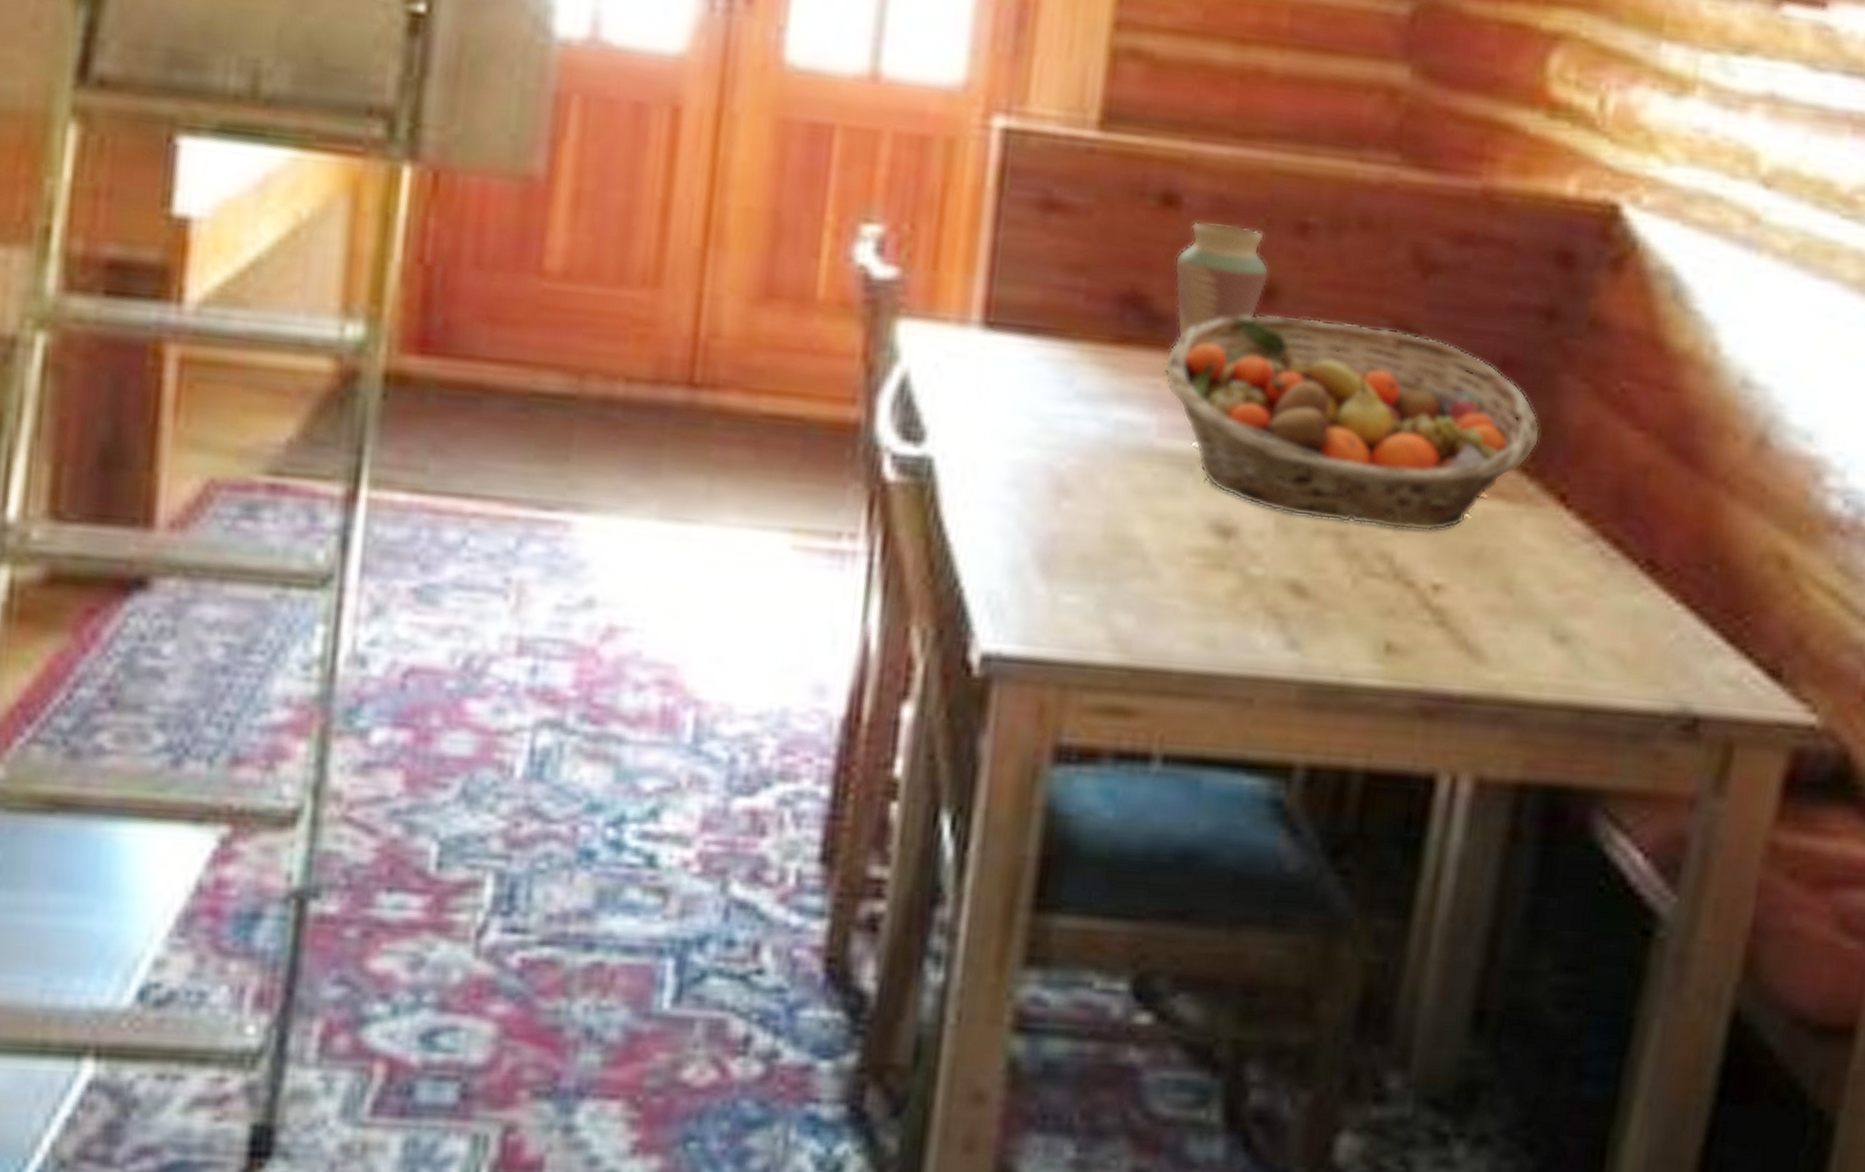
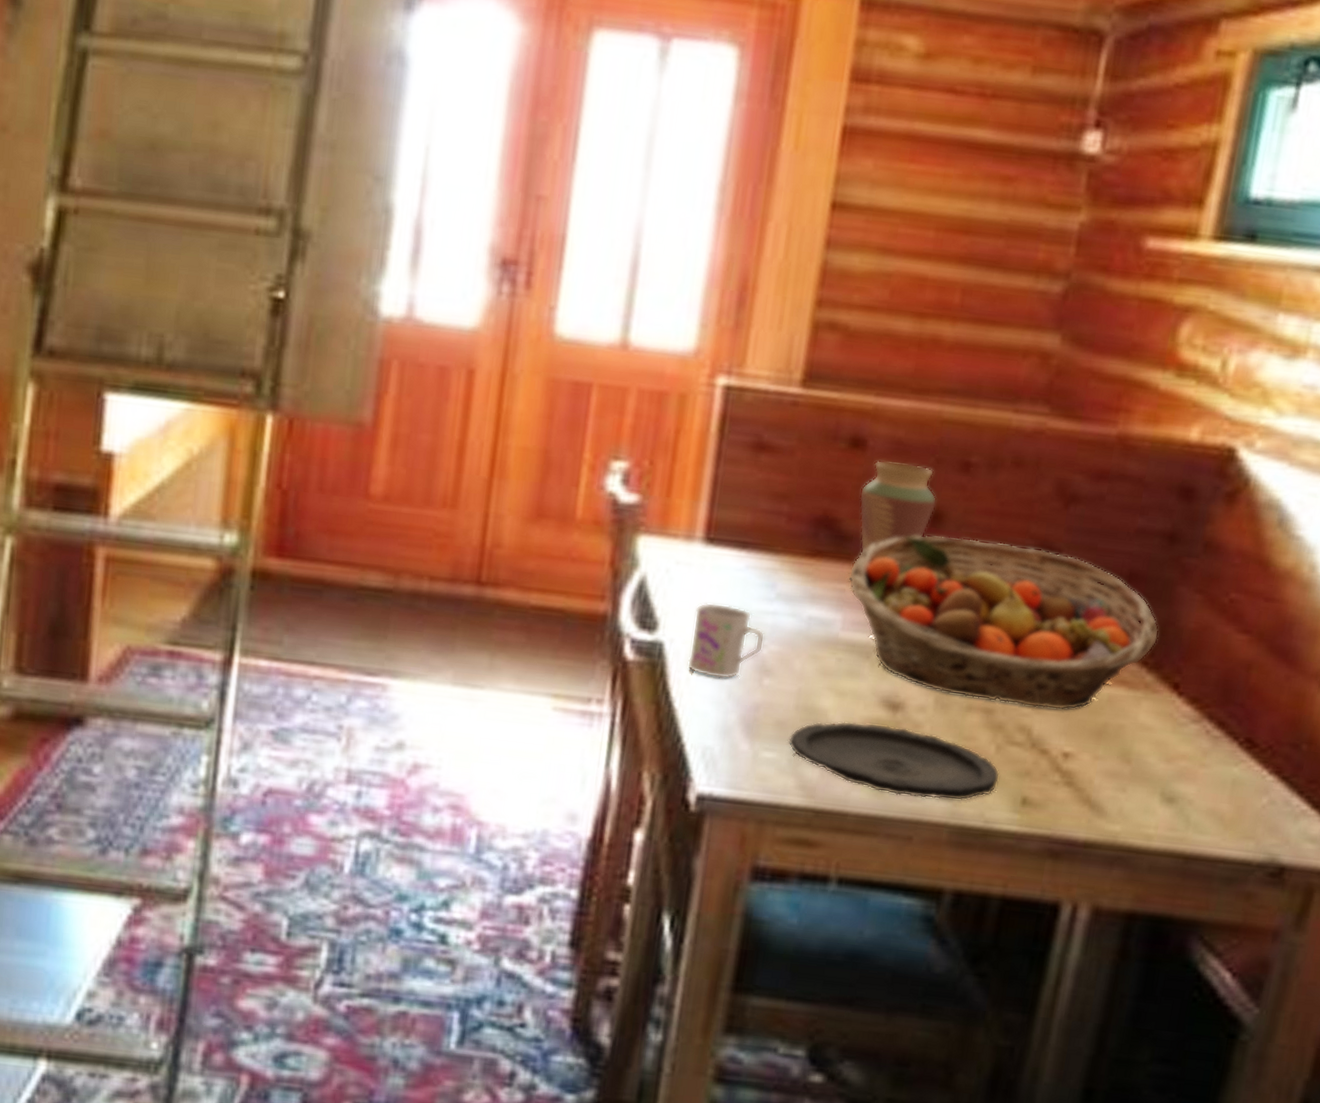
mug: none [964,404,1062,503] -> present [687,602,765,679]
plate: none [1095,553,1357,650] -> present [788,721,1000,801]

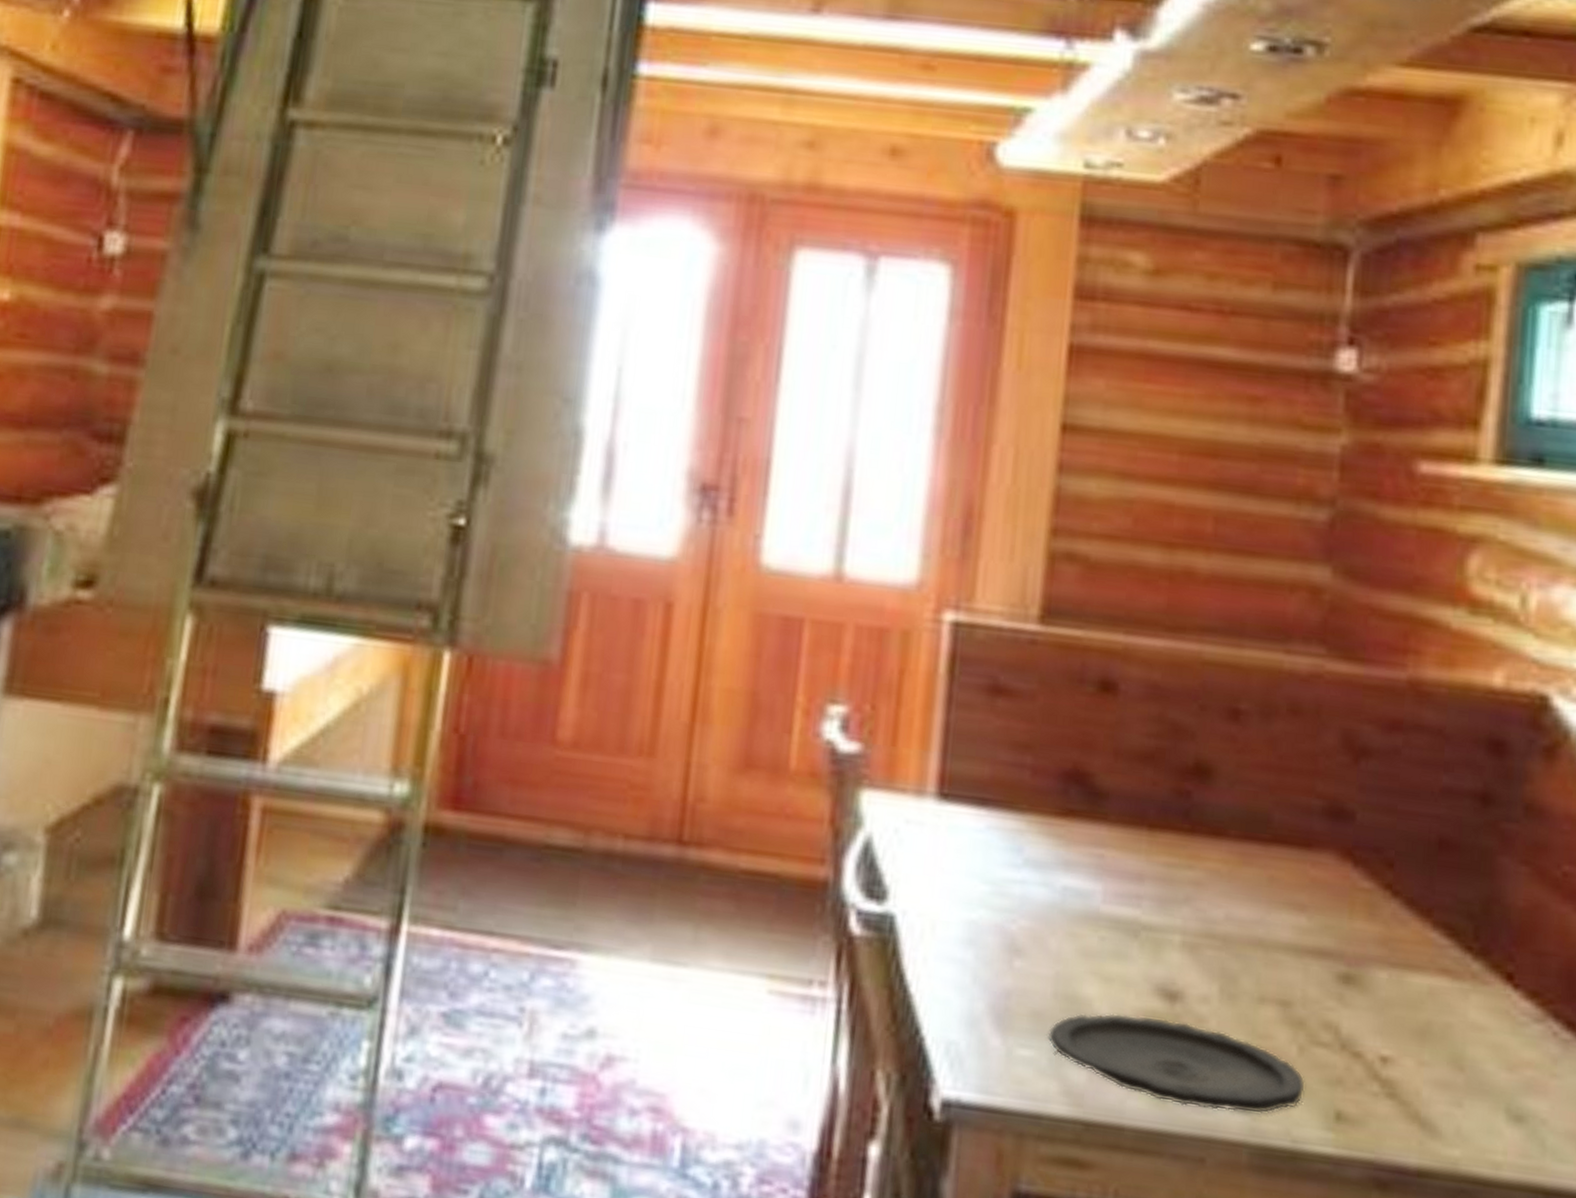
mug: present [687,602,765,679] -> none [923,868,1013,960]
vase: present [848,460,937,582] -> none [1106,706,1204,846]
fruit basket: present [849,534,1159,710] -> none [1107,792,1482,1004]

